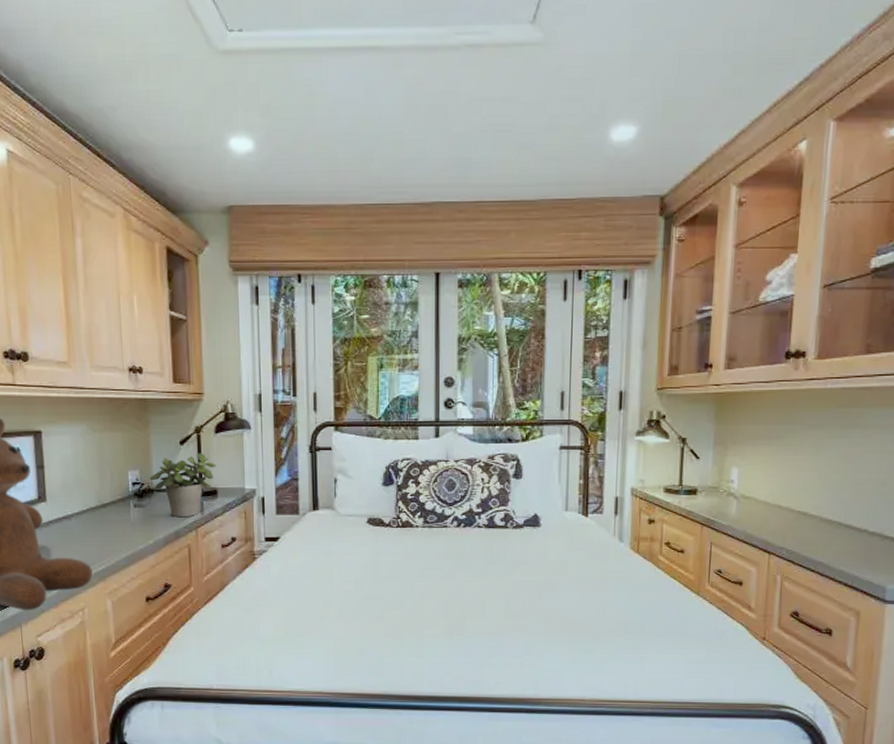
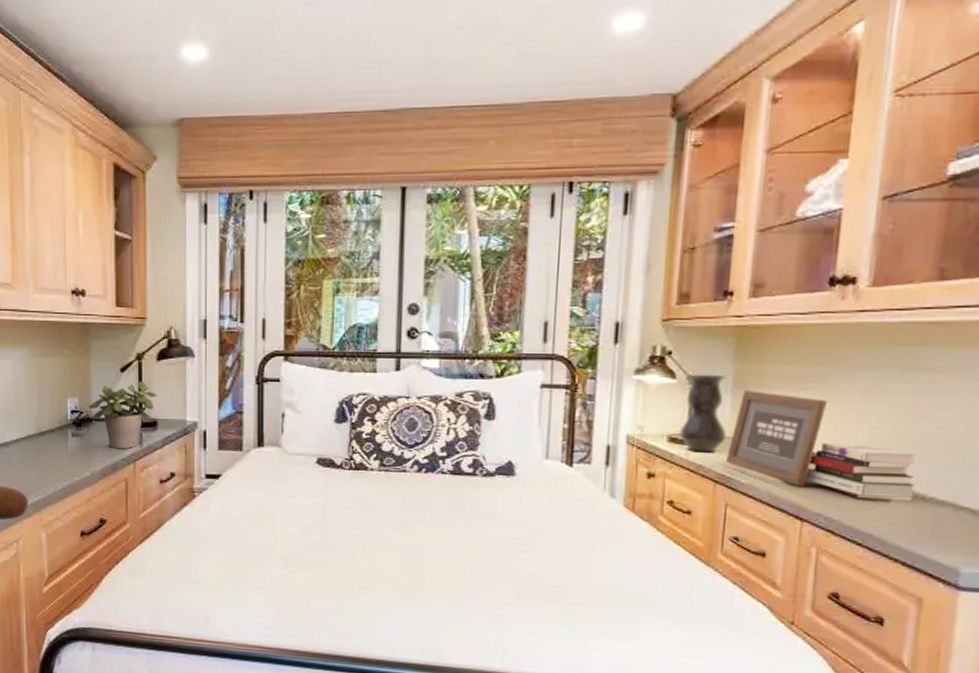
vase: none [673,434,711,502] -> present [680,374,727,454]
picture frame: none [710,447,787,526] -> present [726,390,828,487]
books: none [770,489,853,534] -> present [804,443,916,501]

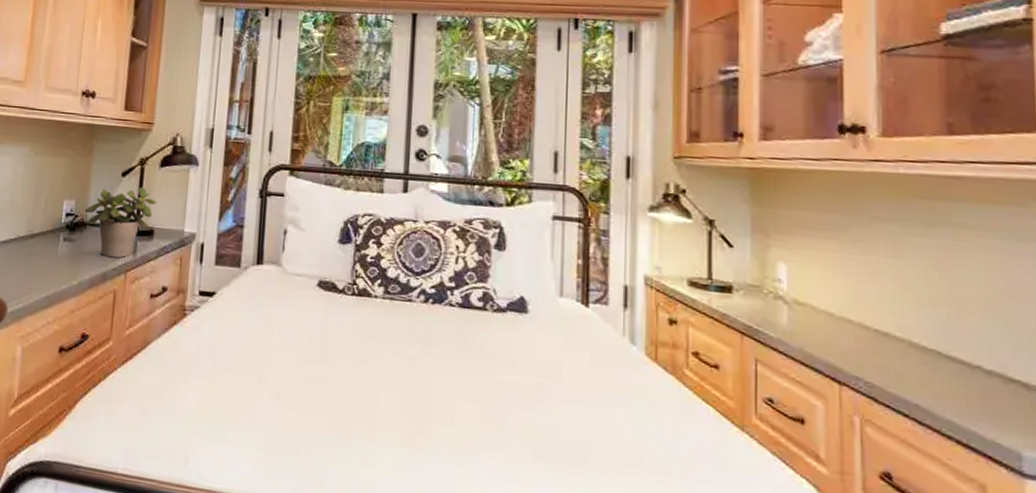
vase: present [680,374,727,454] -> none [700,215,750,302]
picture frame: present [726,390,828,487] -> none [752,235,852,346]
books: present [804,443,916,501] -> none [837,297,958,369]

